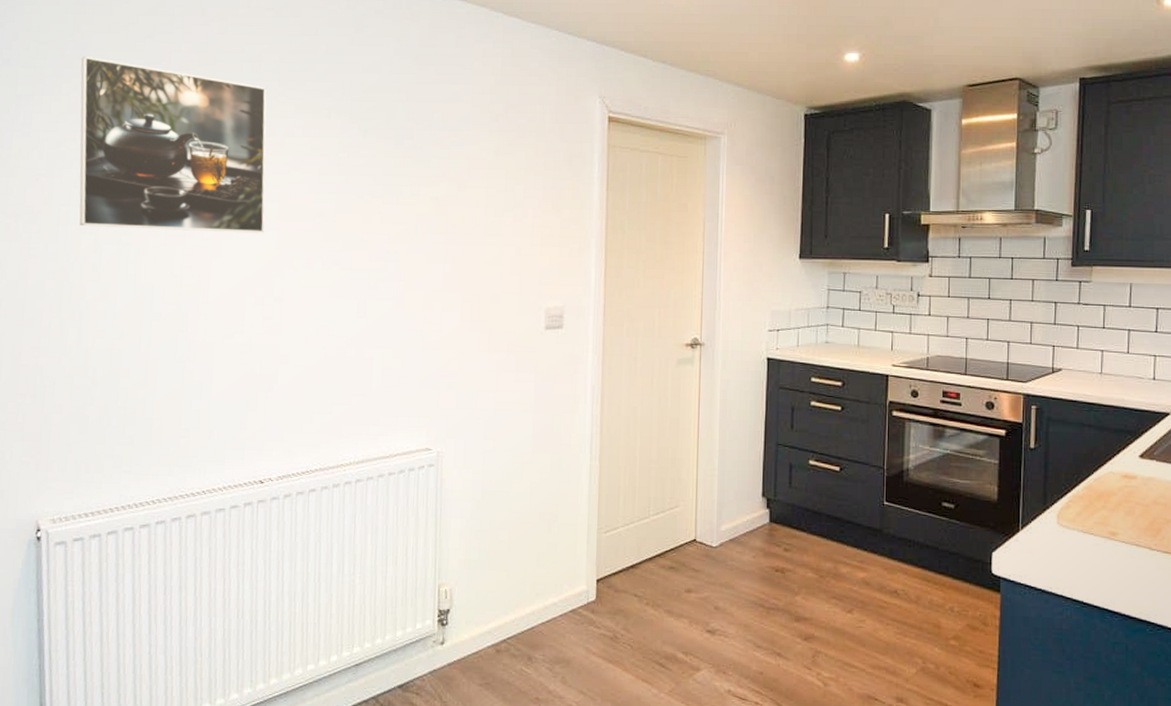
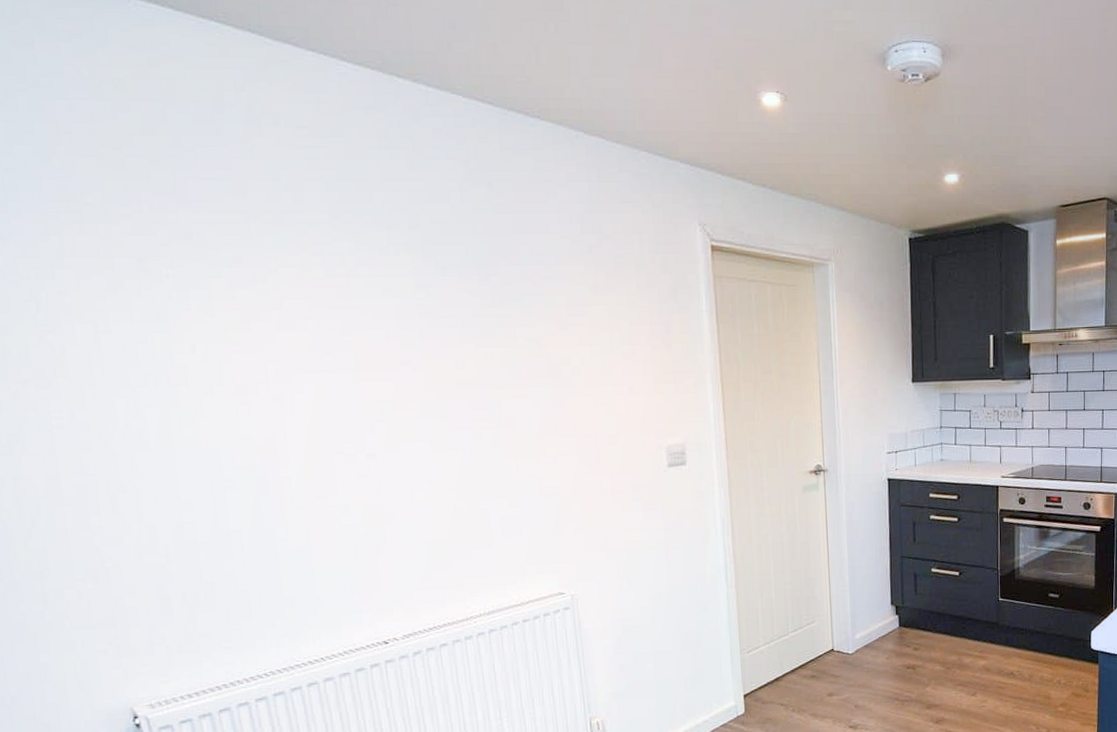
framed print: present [79,55,267,234] -> none [66,185,342,389]

